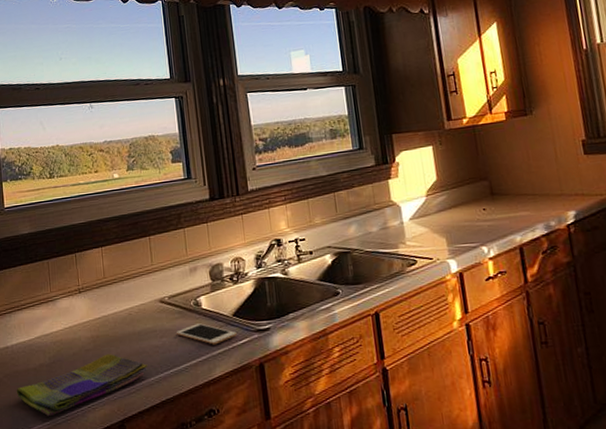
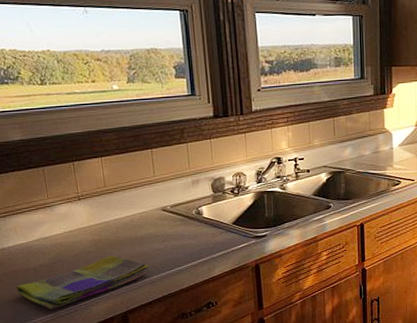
cell phone: present [177,323,237,345] -> none [178,230,236,249]

